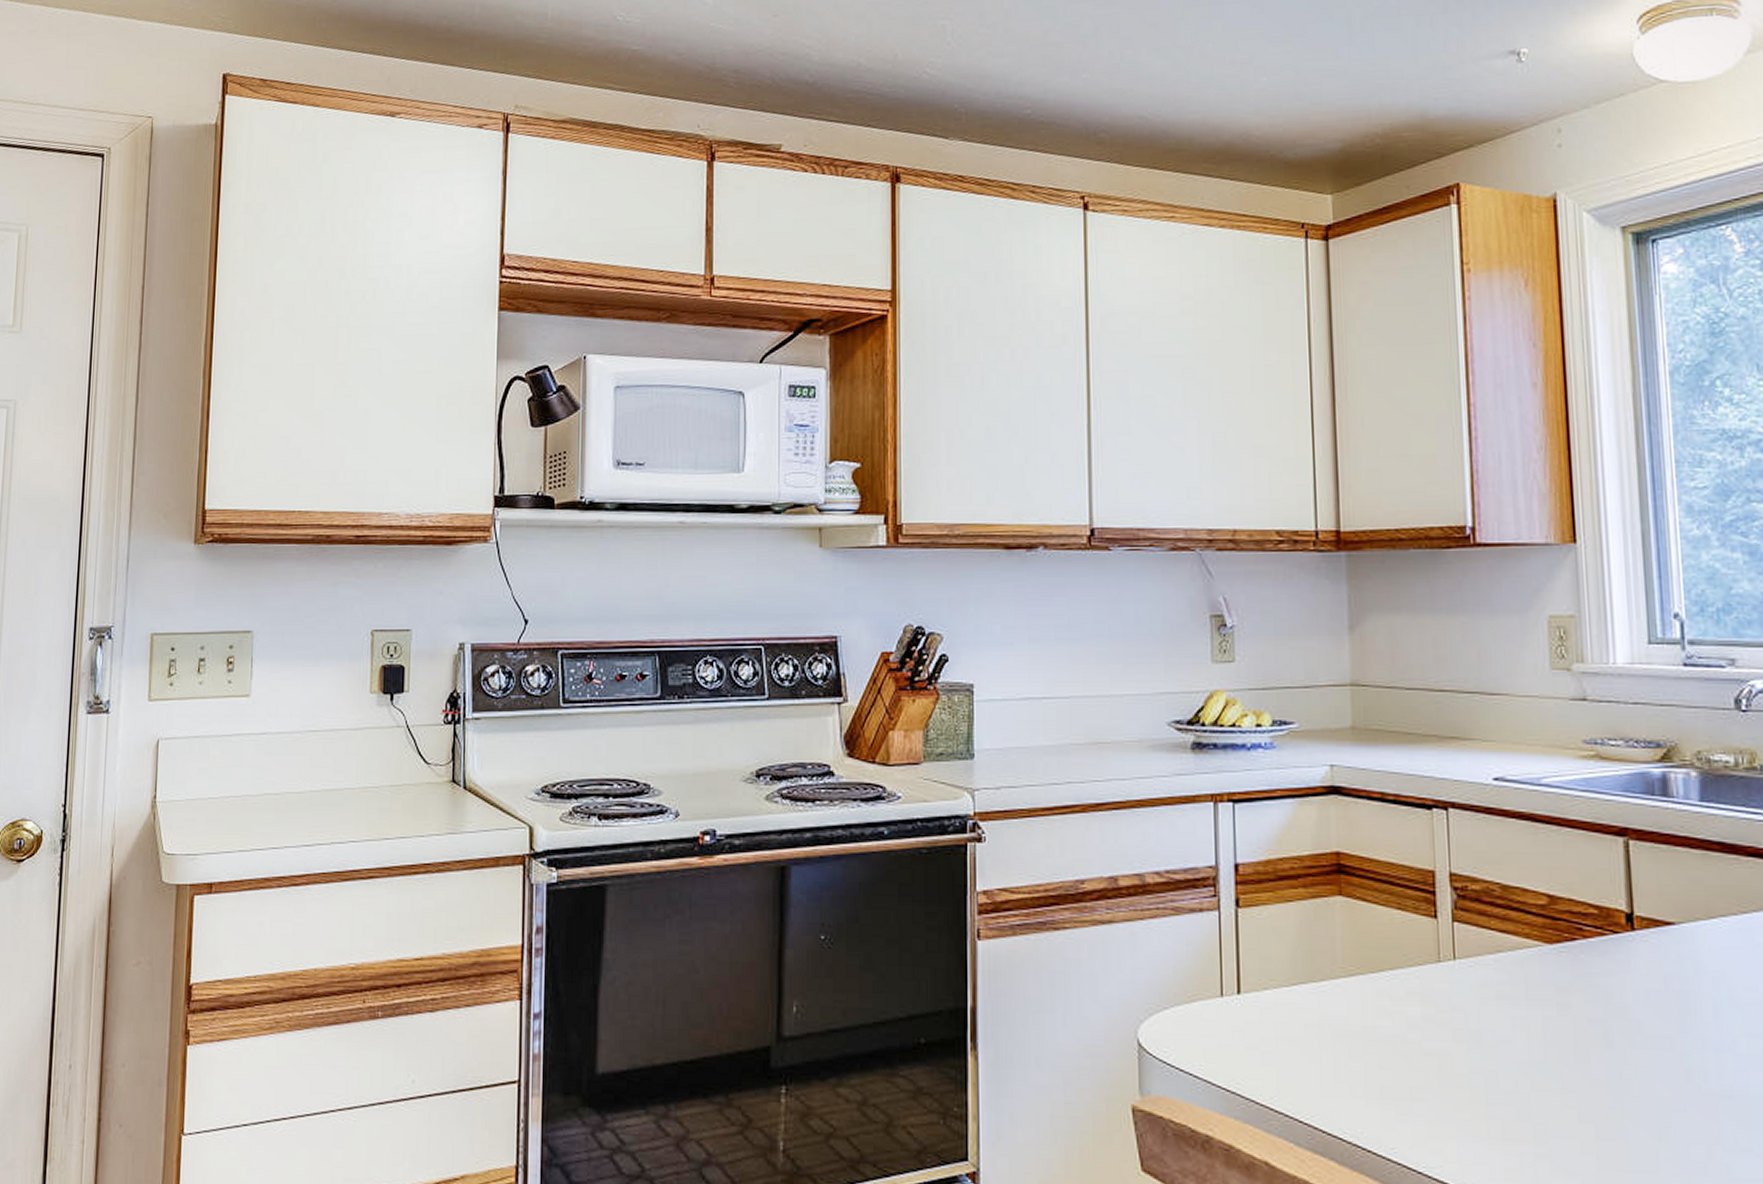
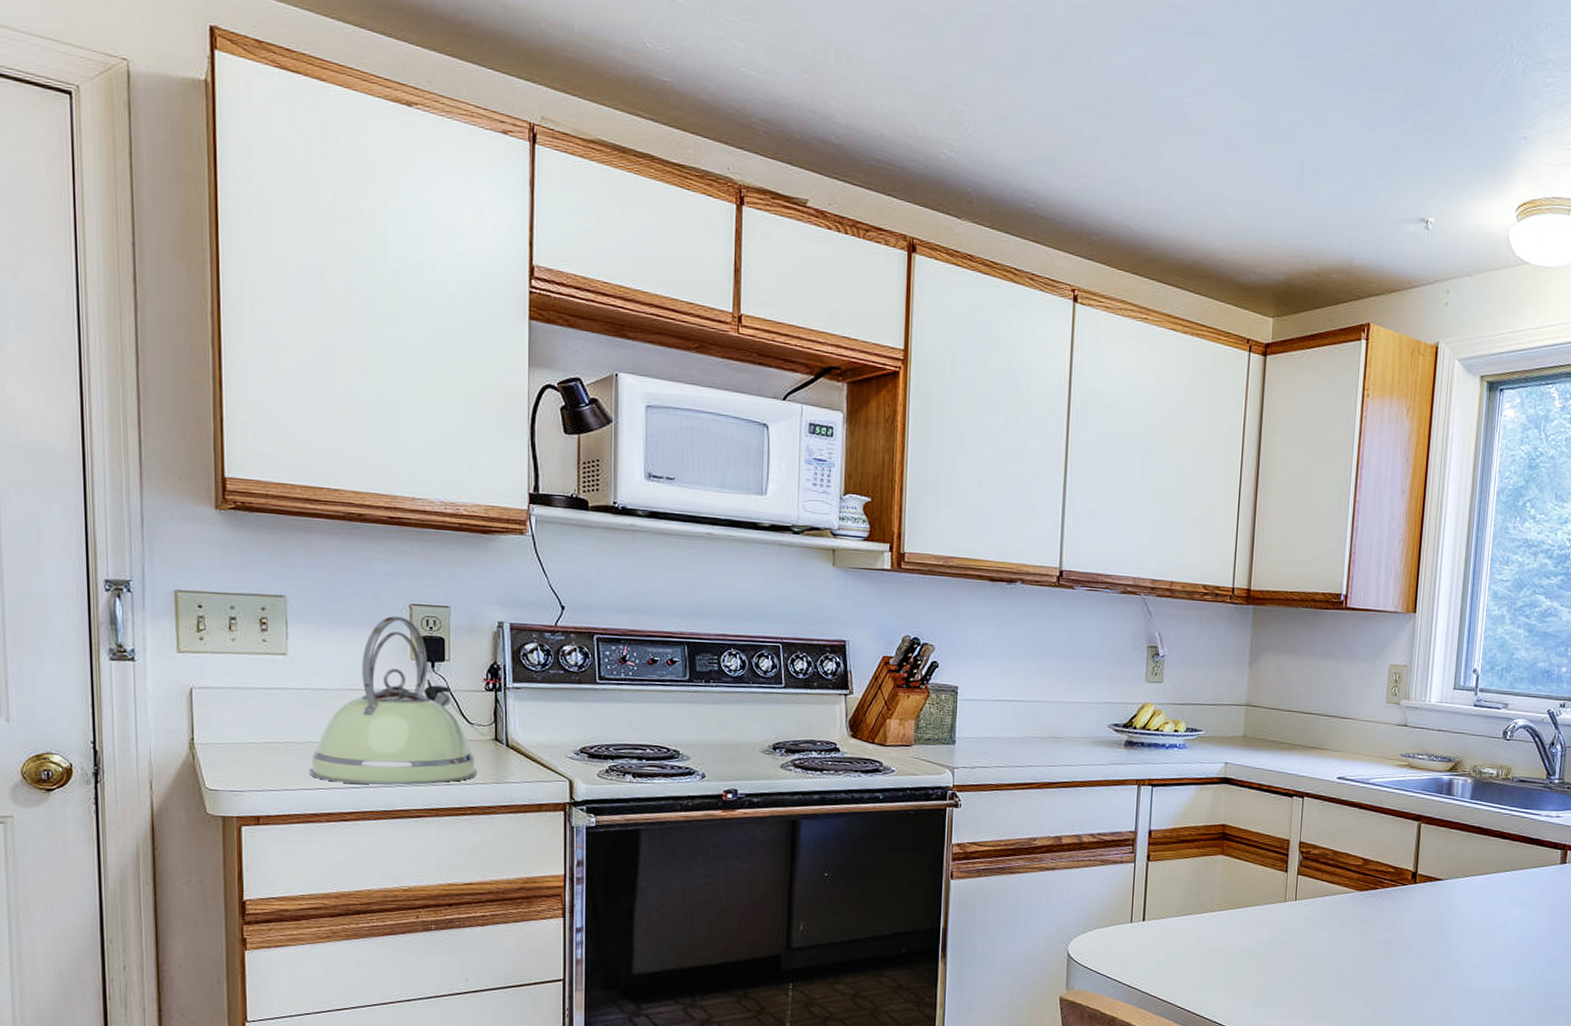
kettle: none [262,645,432,842] -> present [308,616,477,786]

